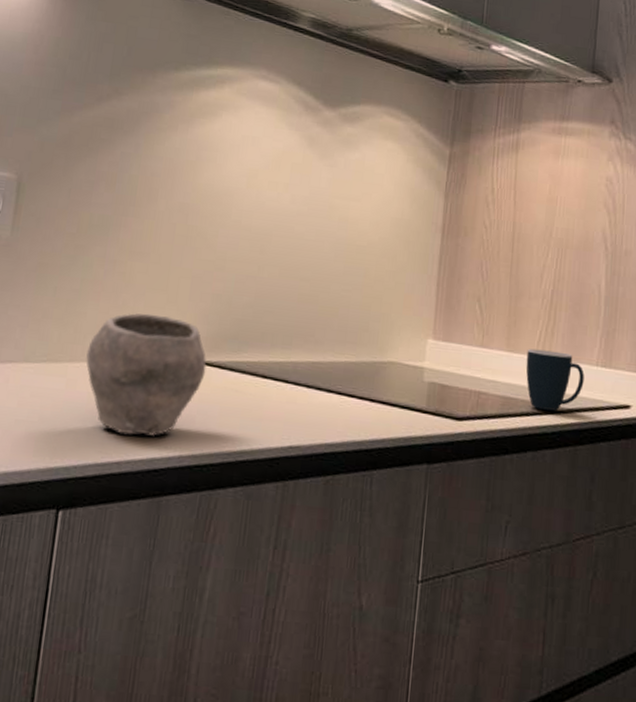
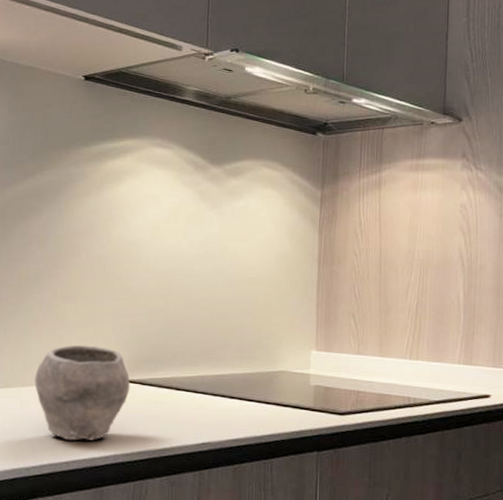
mug: present [525,348,584,411] -> none [397,353,448,403]

